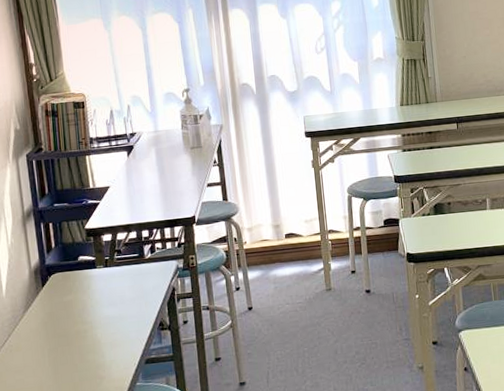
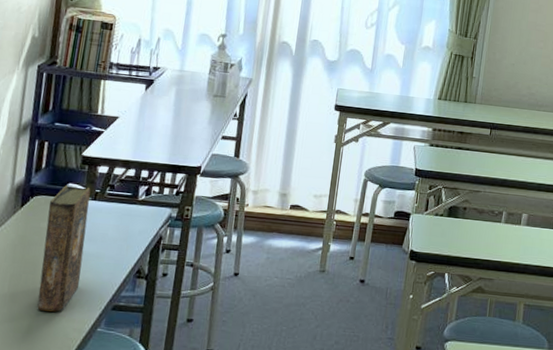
book: none [66,256,111,377] -> present [37,186,91,312]

